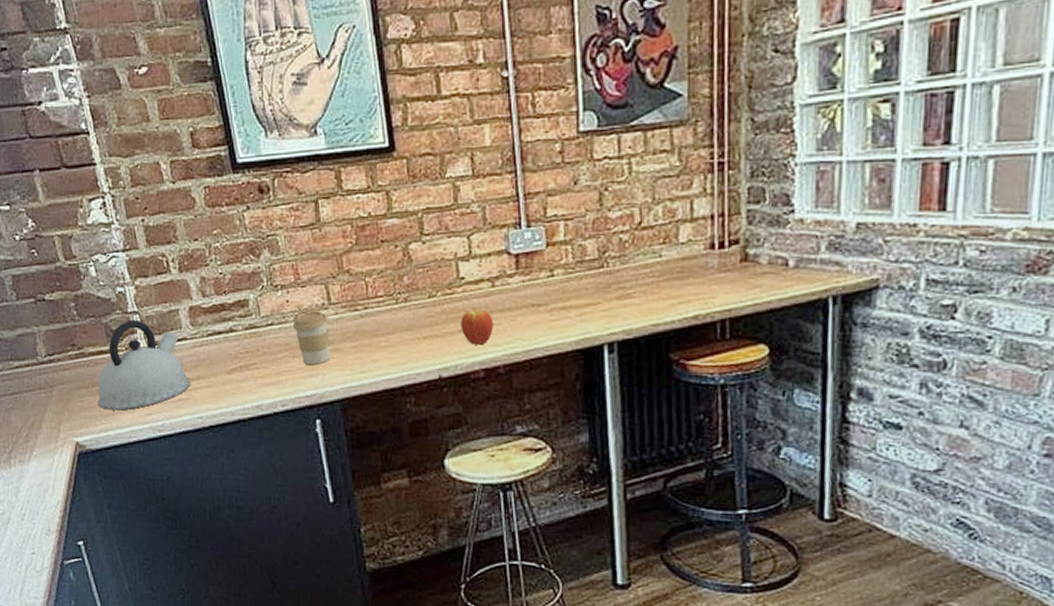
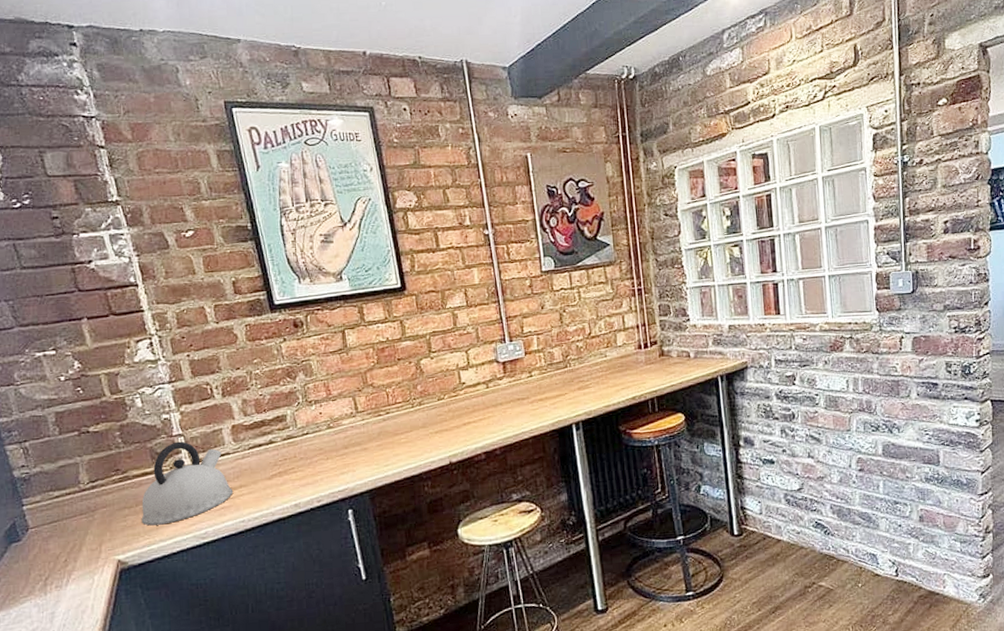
coffee cup: present [293,311,330,365] -> none [326,419,359,464]
fruit: present [461,308,493,345] -> none [464,405,490,434]

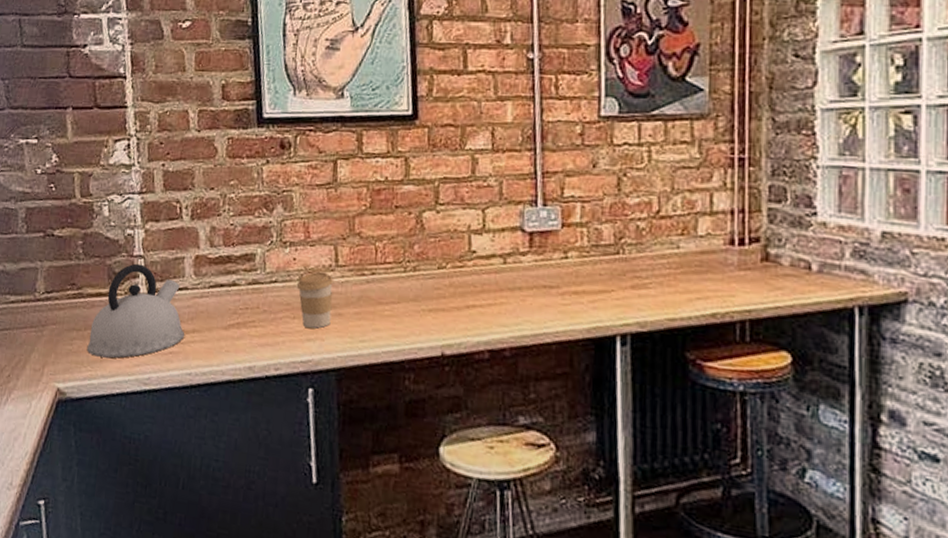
coffee cup: none [326,419,359,464] -> present [297,271,333,329]

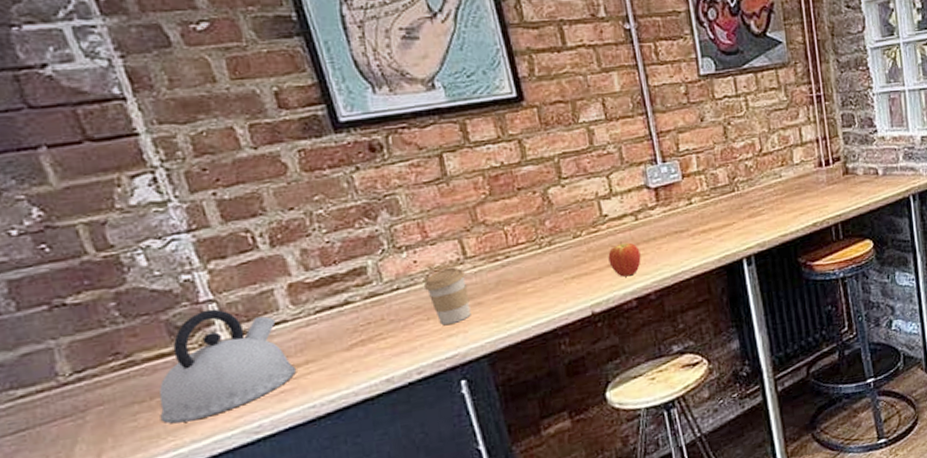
fruit: none [468,284,503,324] -> present [608,242,641,277]

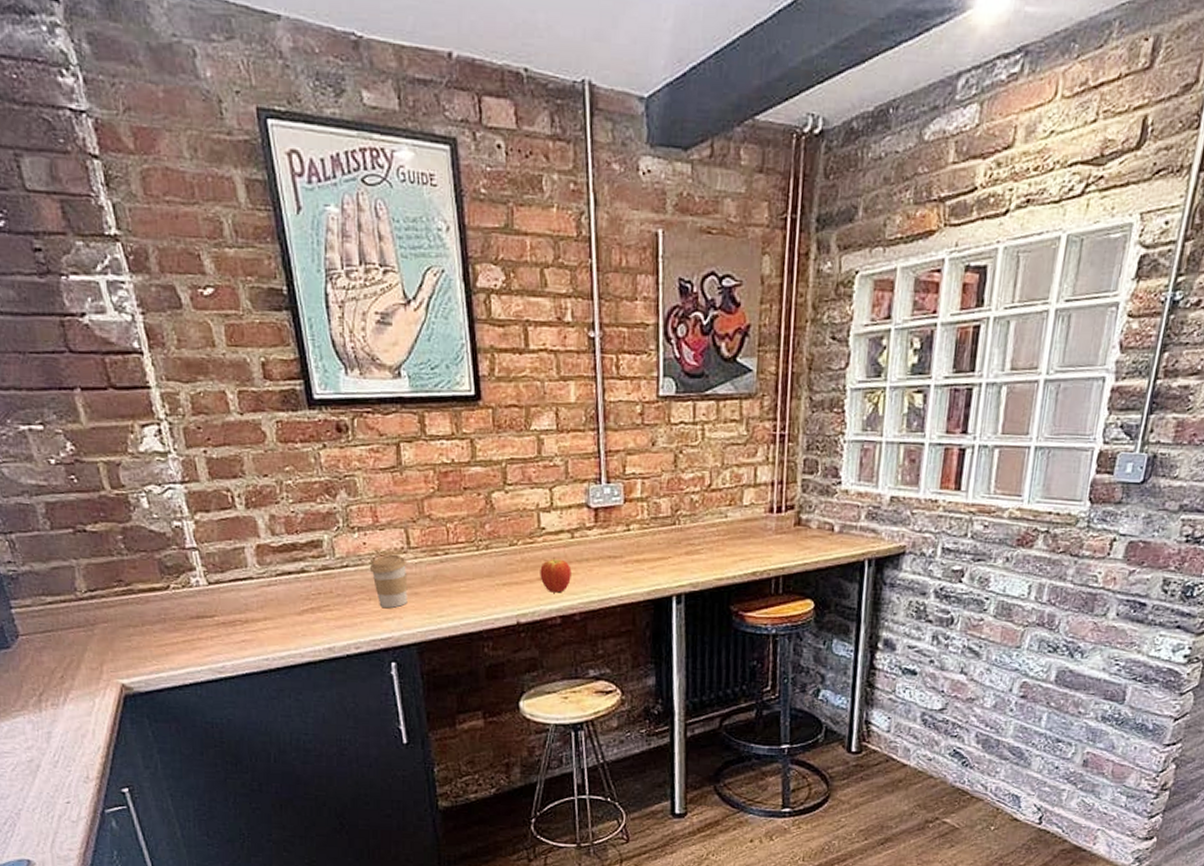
kettle: present [159,308,296,424] -> none [148,556,255,651]

